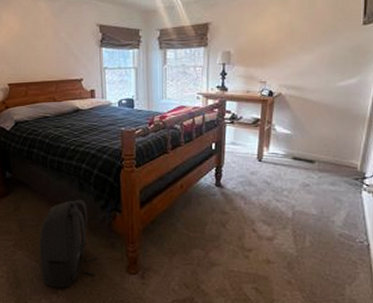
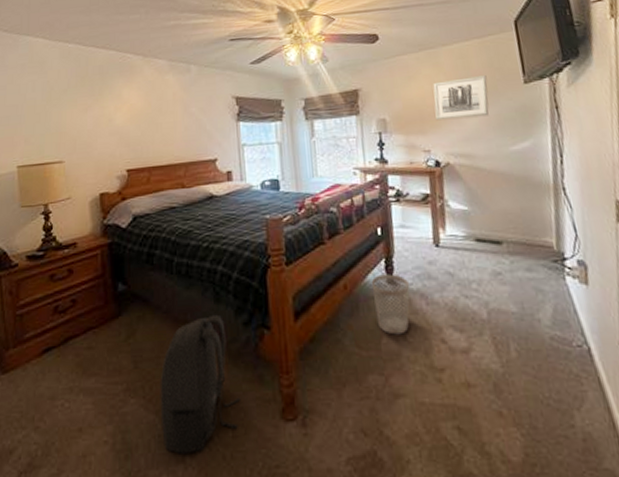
wastebasket: none [202,179,232,224] -> present [371,273,410,335]
wall art: none [276,15,329,56] -> present [432,75,489,121]

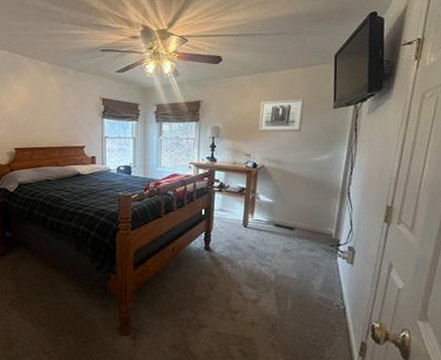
backpack: present [160,314,241,454] -> none [34,259,91,349]
wastebasket: present [371,273,410,335] -> none [193,243,220,286]

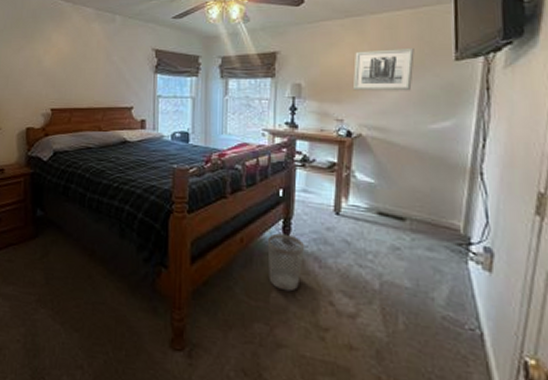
wastebasket: none [193,243,220,286] -> present [267,233,304,292]

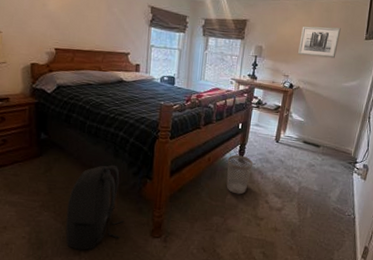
backpack: none [65,248,136,363] -> present [65,165,125,250]

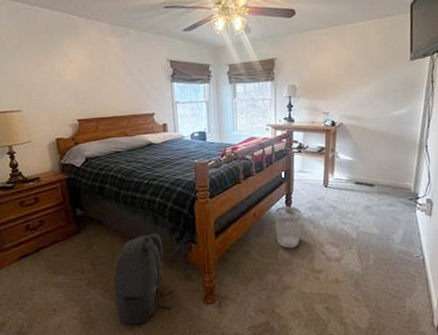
wall art: present [298,26,341,59] -> none [336,52,381,89]

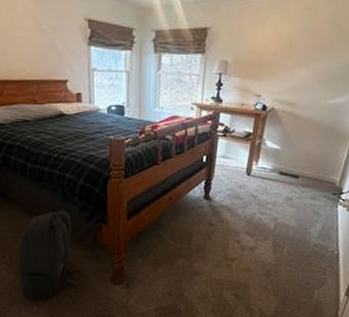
wastebasket: present [274,206,302,249] -> none [191,192,220,235]

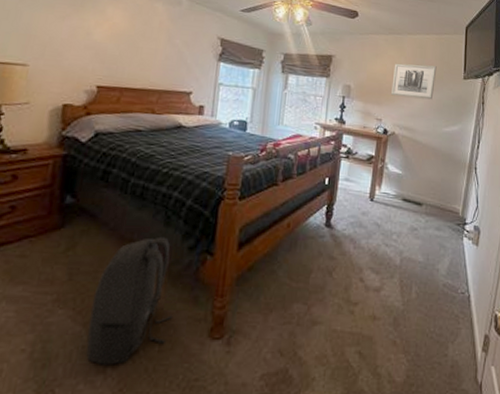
wall art: none [272,30,327,70] -> present [391,63,437,100]

